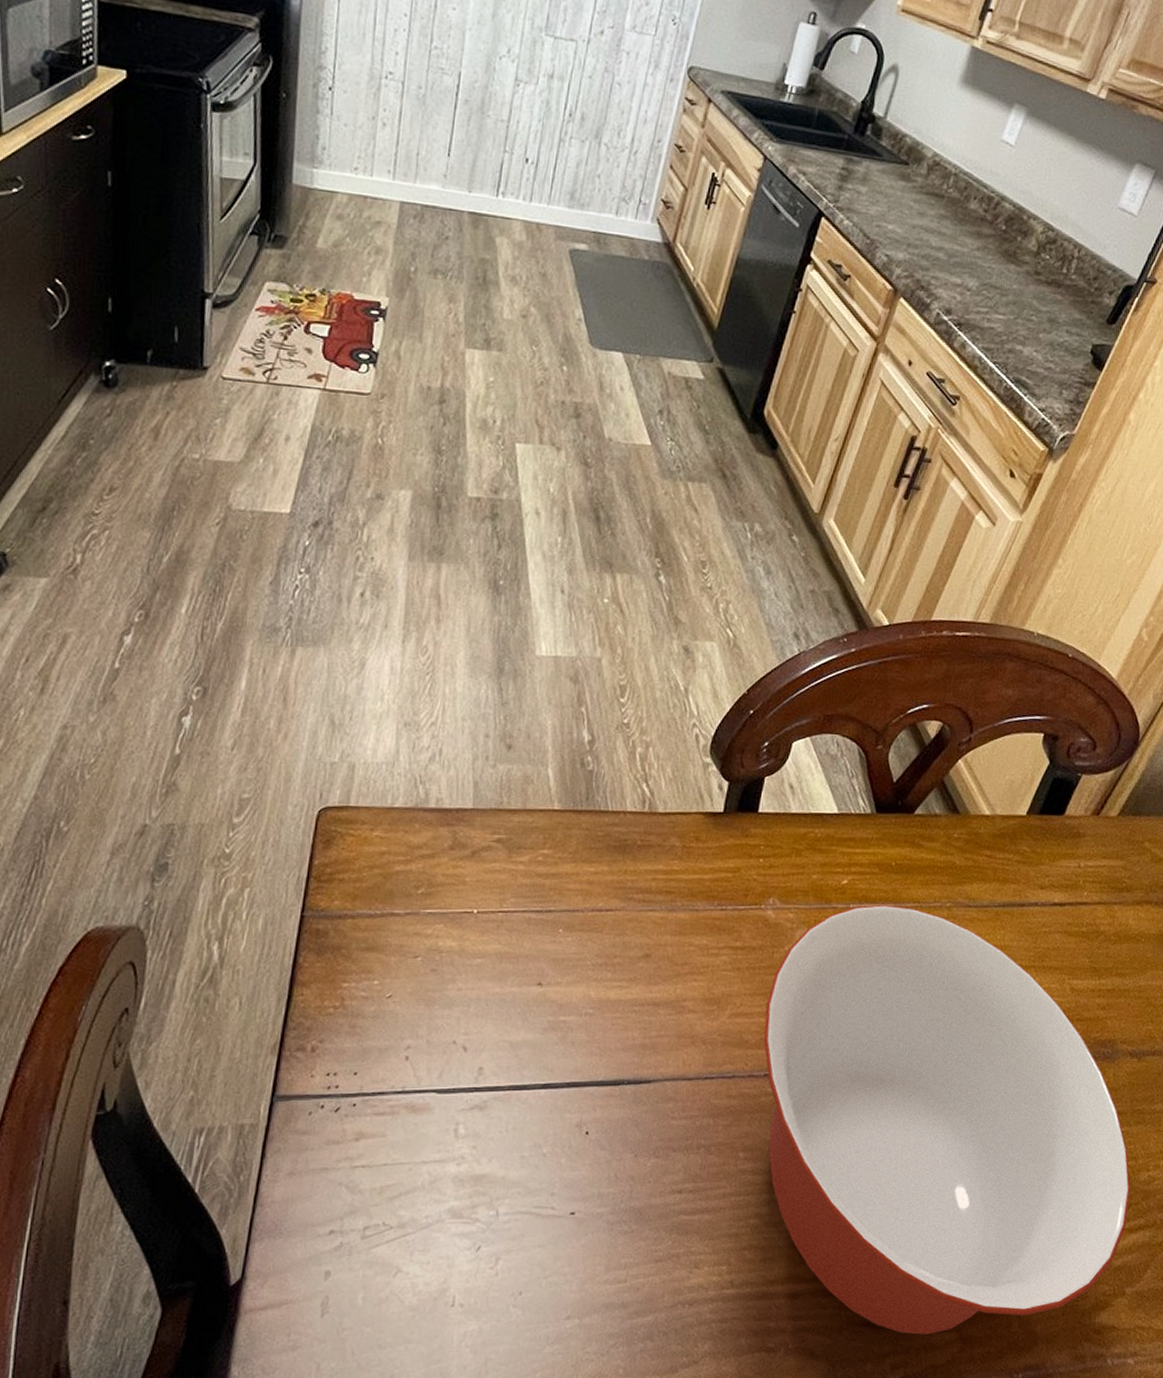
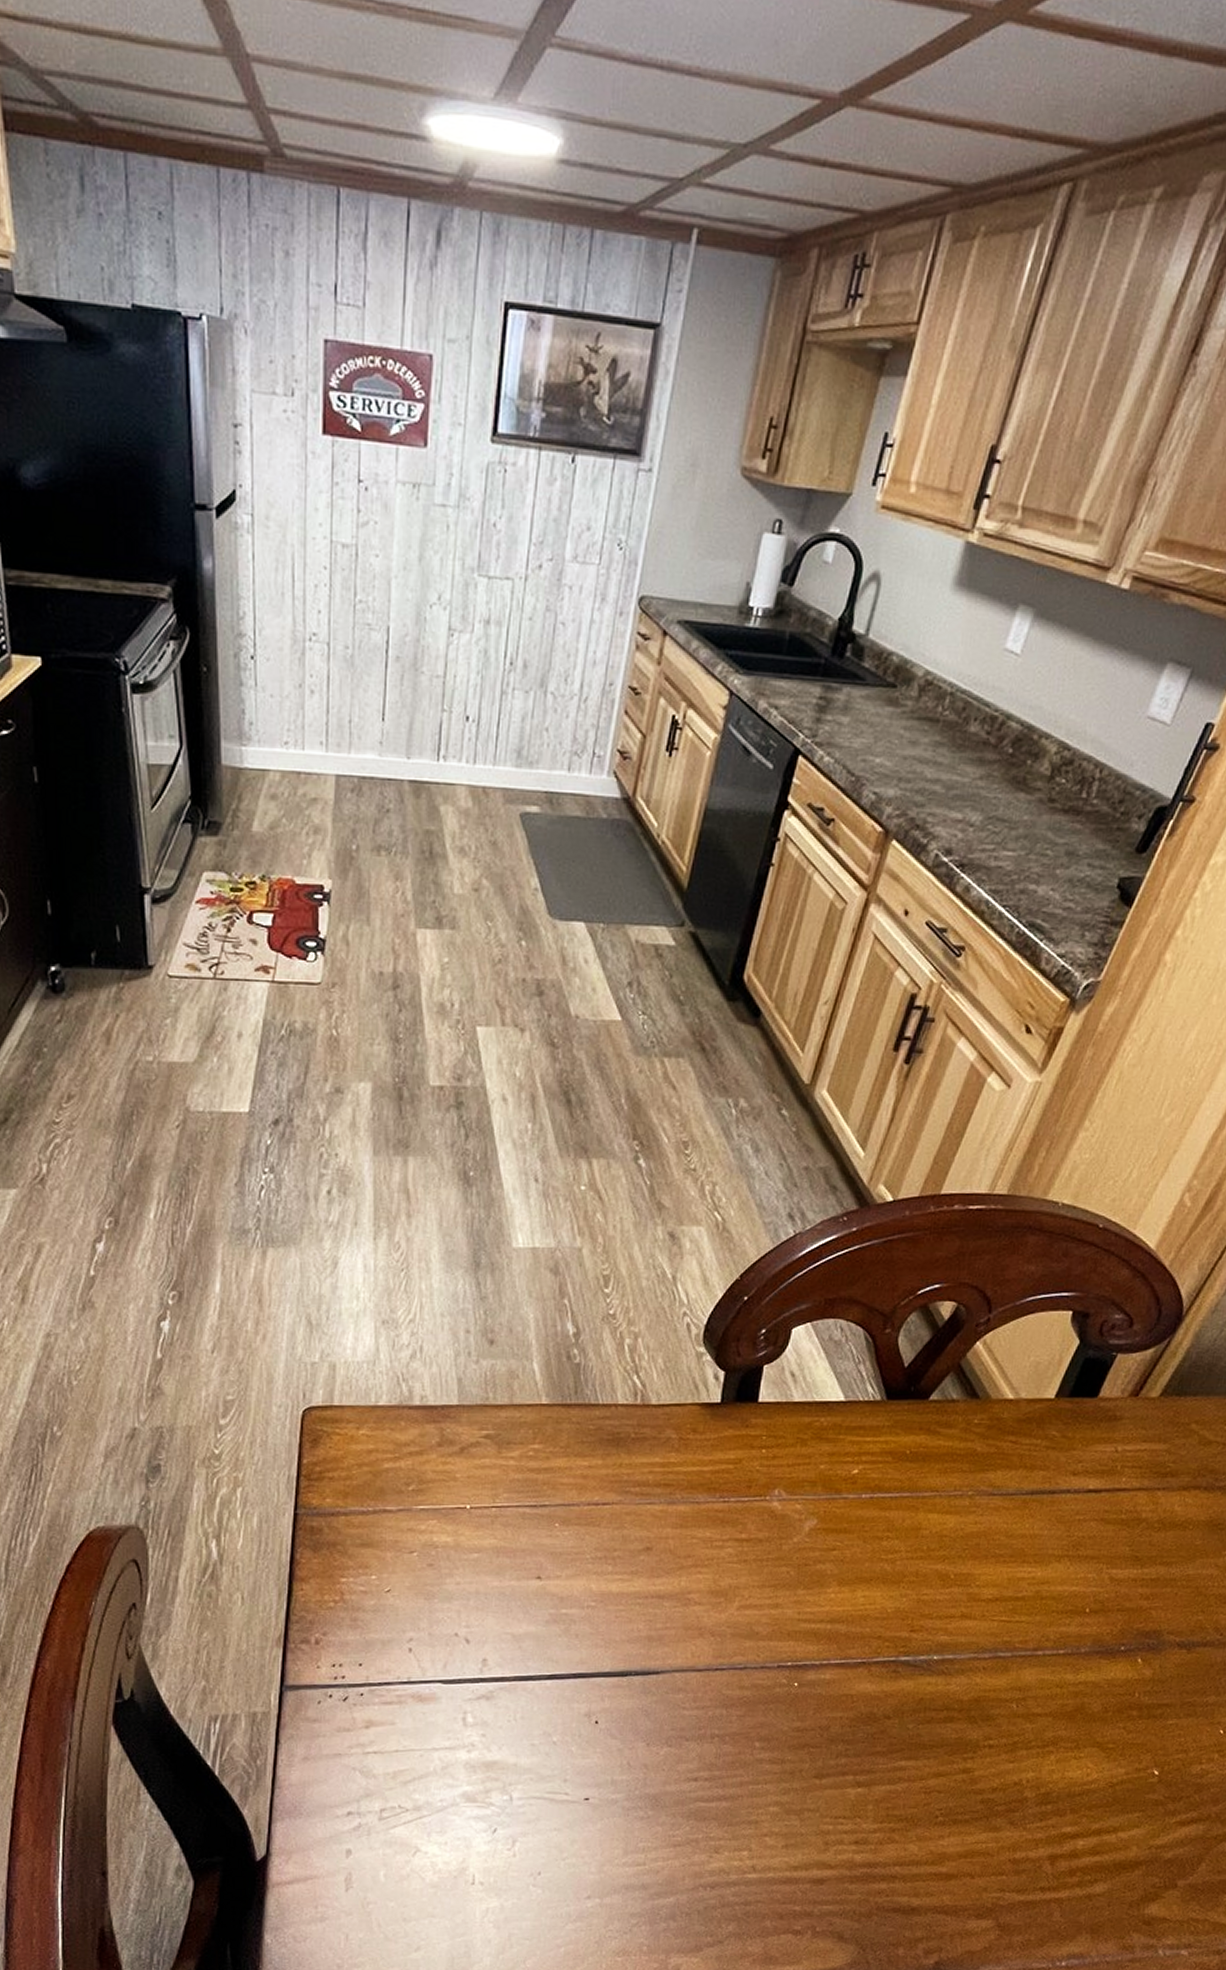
mixing bowl: present [763,904,1131,1335] -> none [775,1494,1181,1921]

